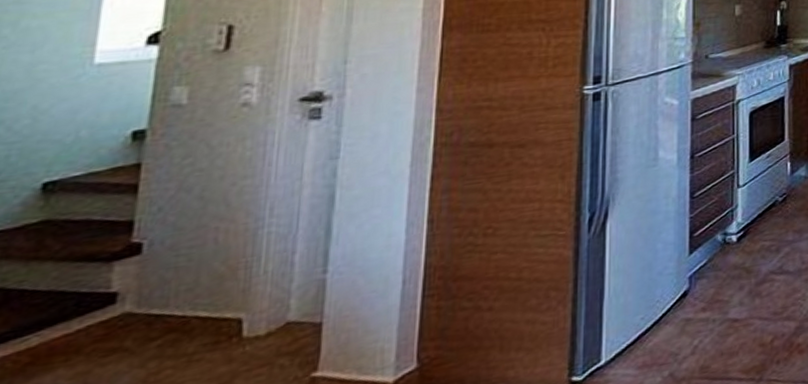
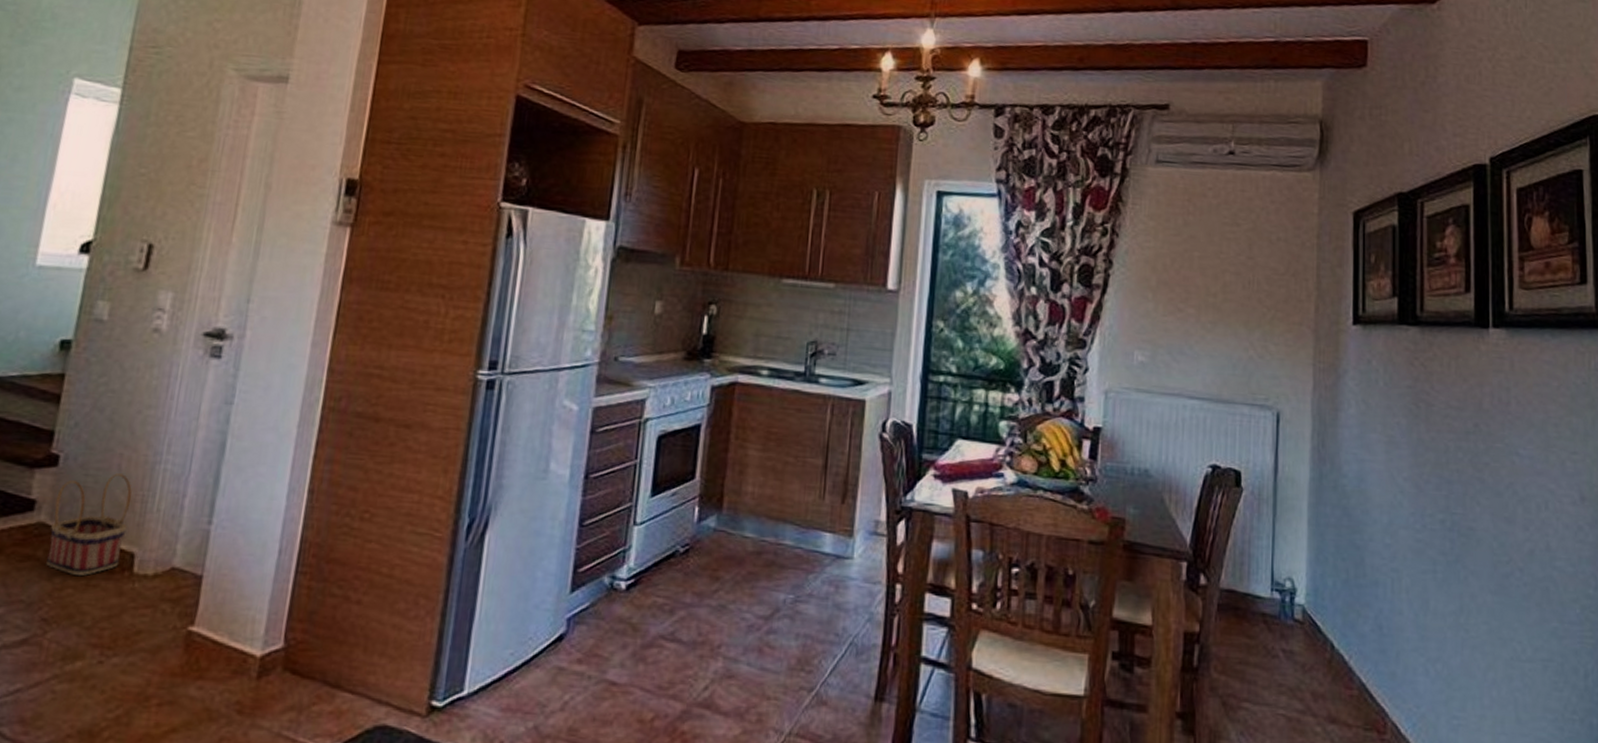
basket: none [137,246,234,356] -> present [46,473,132,576]

